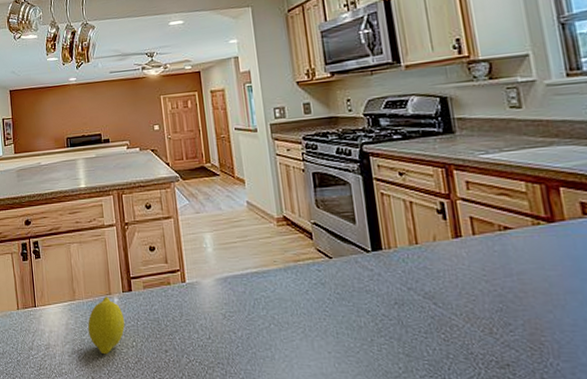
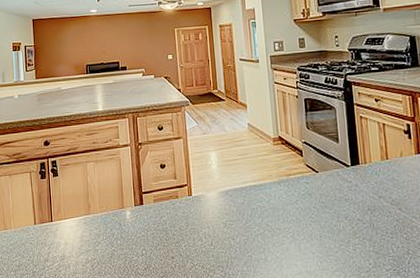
fruit: present [88,296,125,355] -> none [101,210,136,263]

